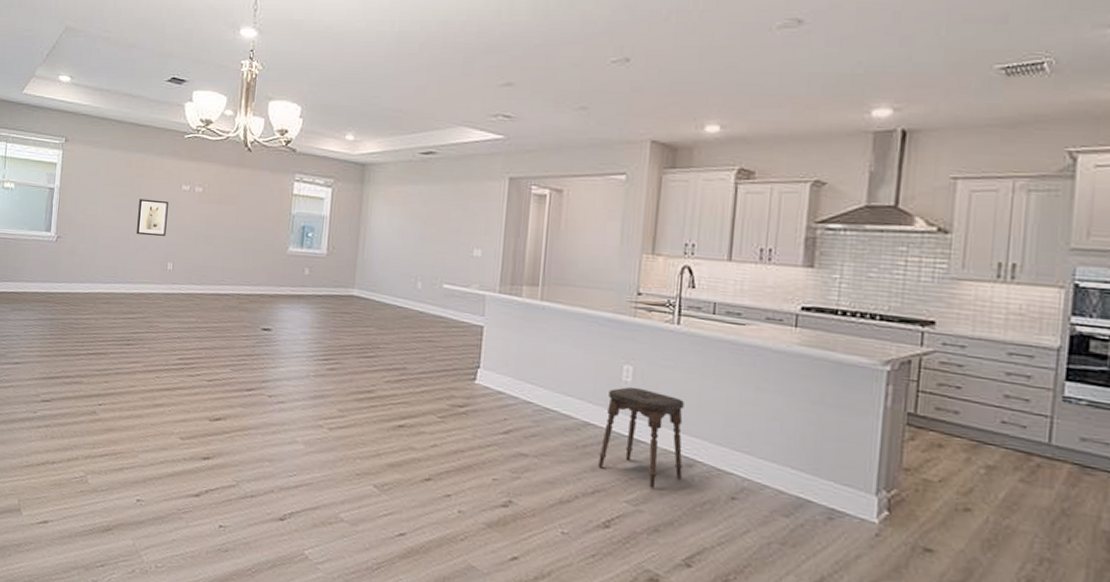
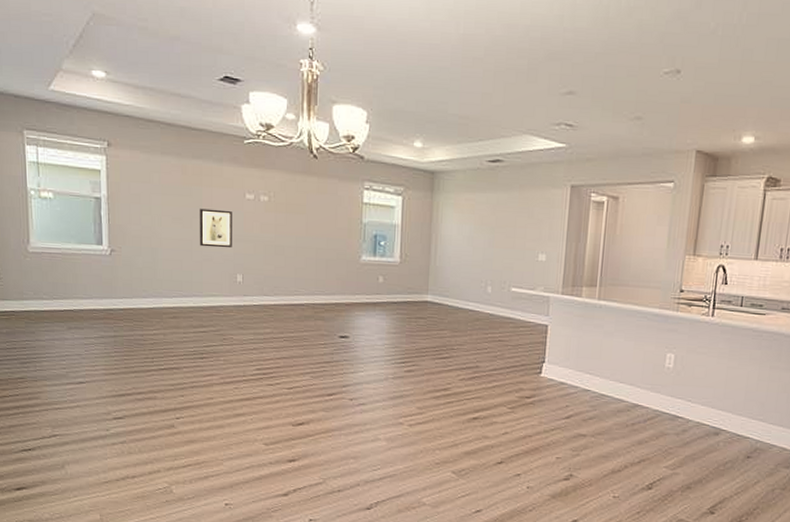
stool: present [598,387,684,488] -> none [644,372,715,454]

